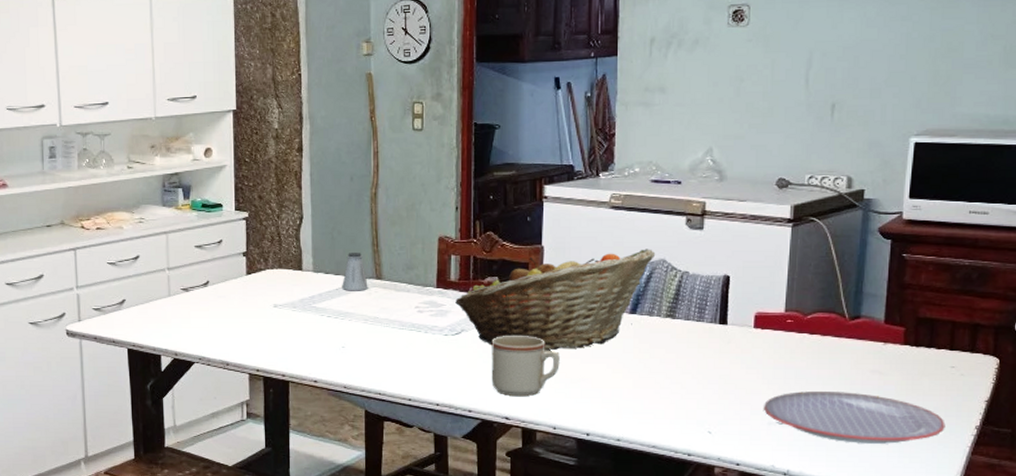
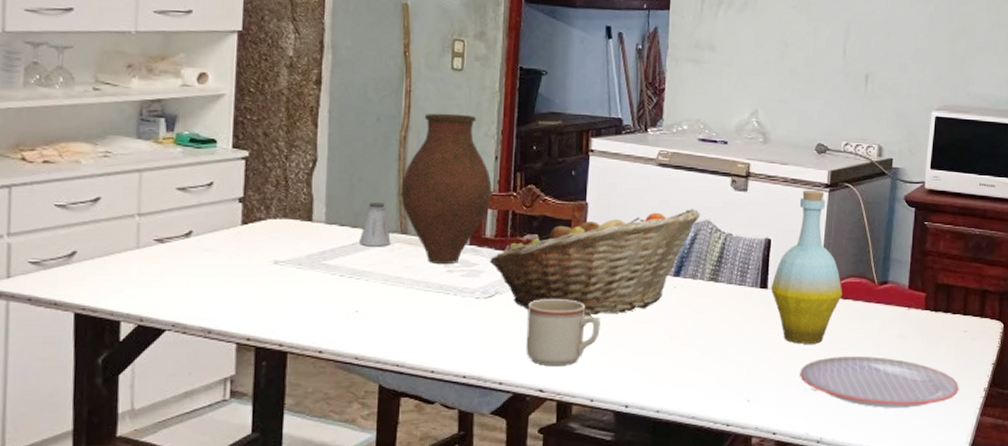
vase: none [374,170,454,305] -> present [400,113,492,264]
bottle: none [730,225,810,379] -> present [770,189,843,344]

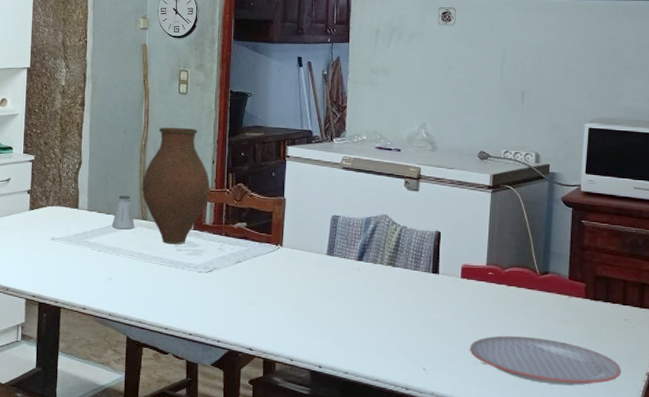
fruit basket: present [490,209,701,316] -> none [209,205,379,290]
mug: present [526,298,600,365] -> none [238,274,297,330]
bottle: present [770,189,843,344] -> none [441,190,507,324]

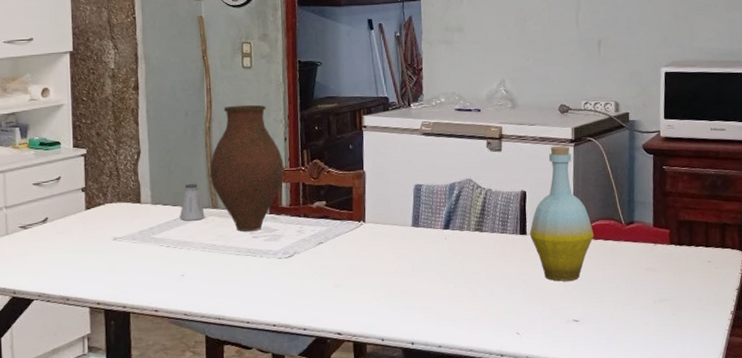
bottle: none [441,190,507,324] -> present [529,145,594,281]
plate: present [470,336,621,386] -> none [562,289,708,334]

